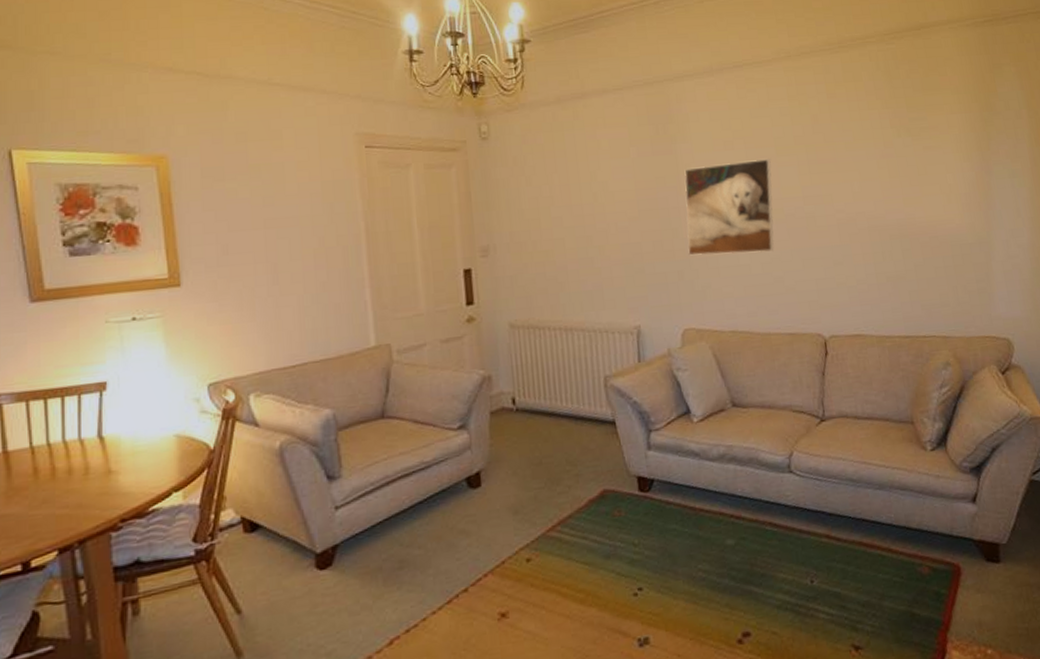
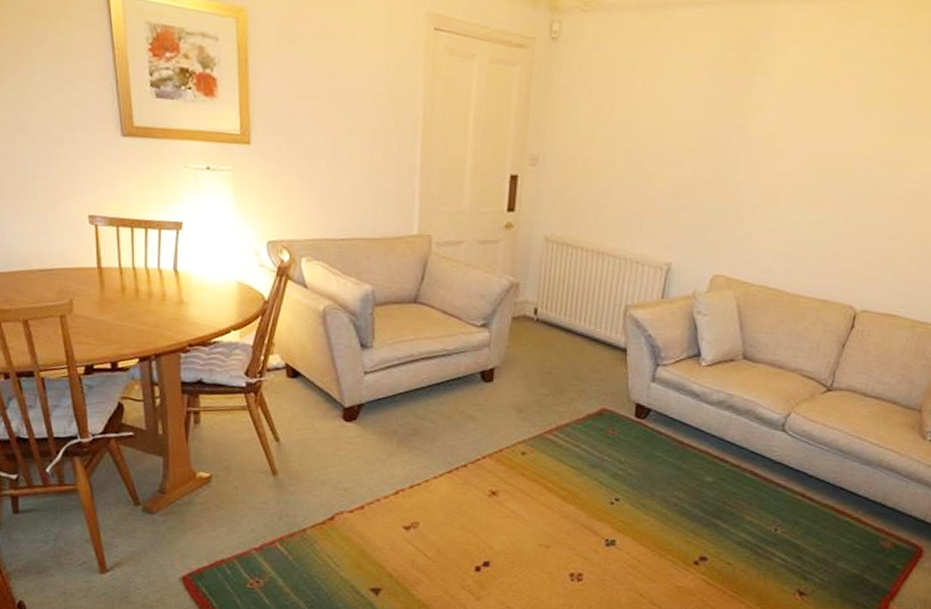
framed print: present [684,159,775,256] -> none [738,106,853,212]

